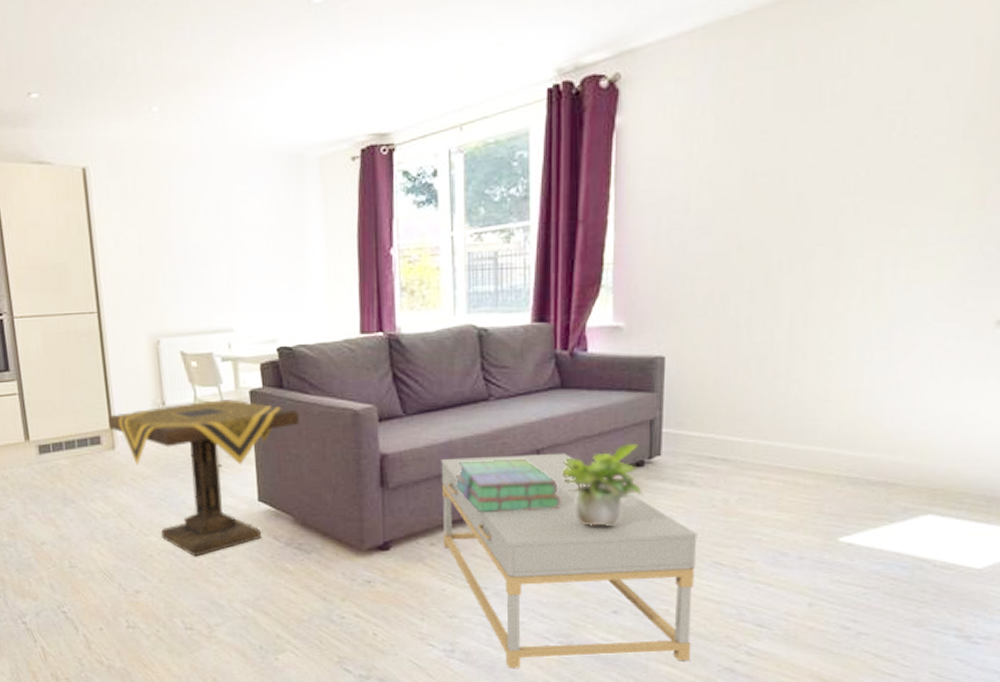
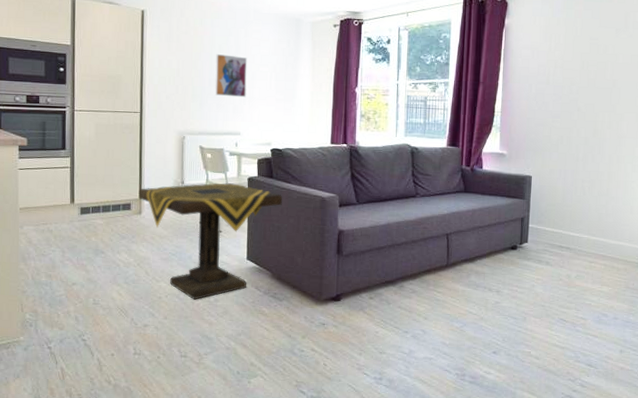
wall art: none [189,218,236,279] -> present [214,53,247,98]
coffee table: present [441,453,698,668] -> none [379,236,550,393]
stack of books: present [454,458,561,513] -> none [389,238,461,277]
potted plant: present [561,444,643,526] -> none [462,233,516,290]

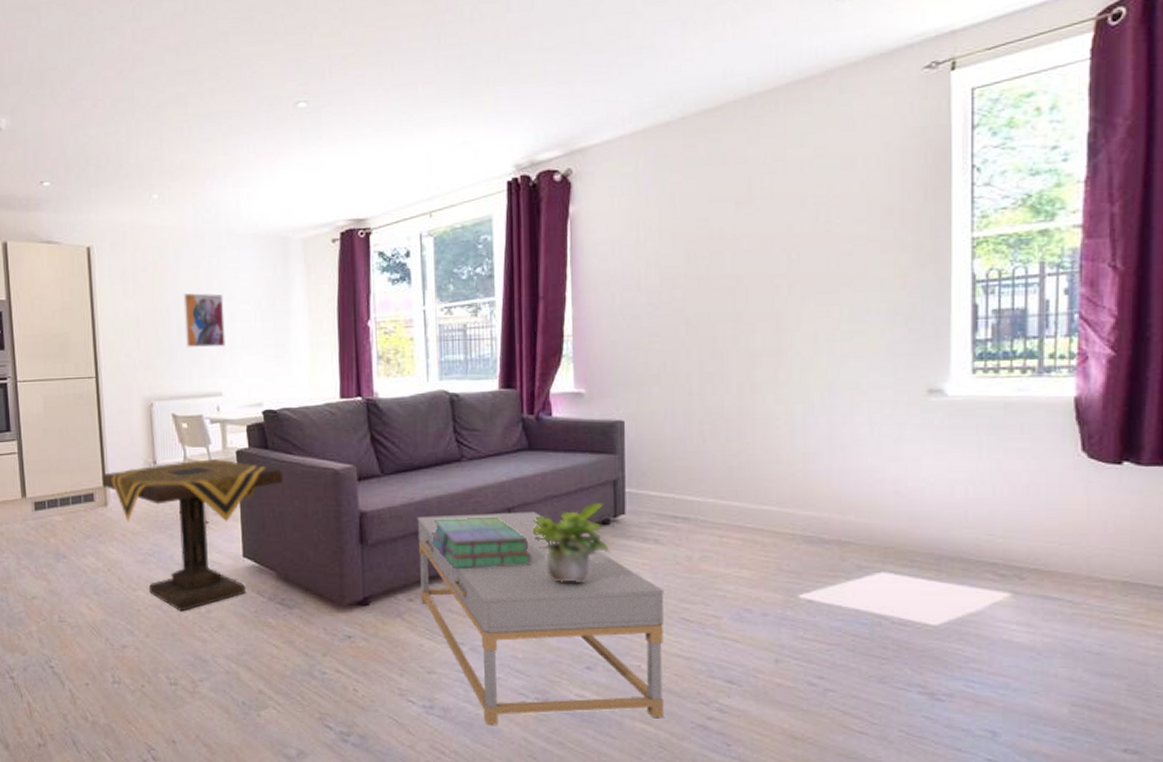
coffee table: none [379,236,550,393] -> present [417,511,664,725]
stack of books: none [389,238,461,277] -> present [430,516,533,570]
potted plant: none [462,233,516,290] -> present [532,503,610,582]

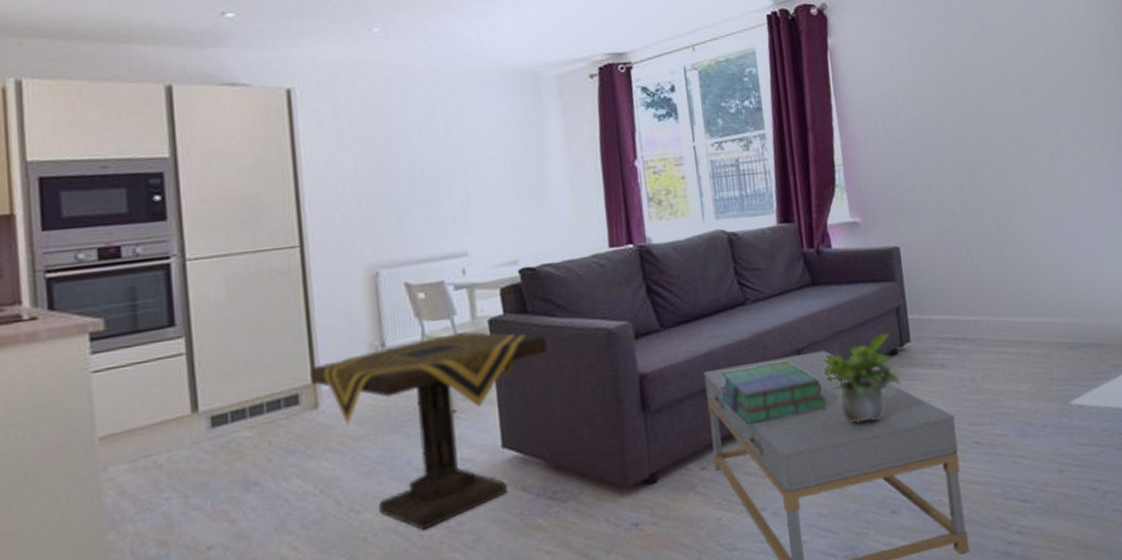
wall art: present [183,292,225,348] -> none [415,138,470,202]

